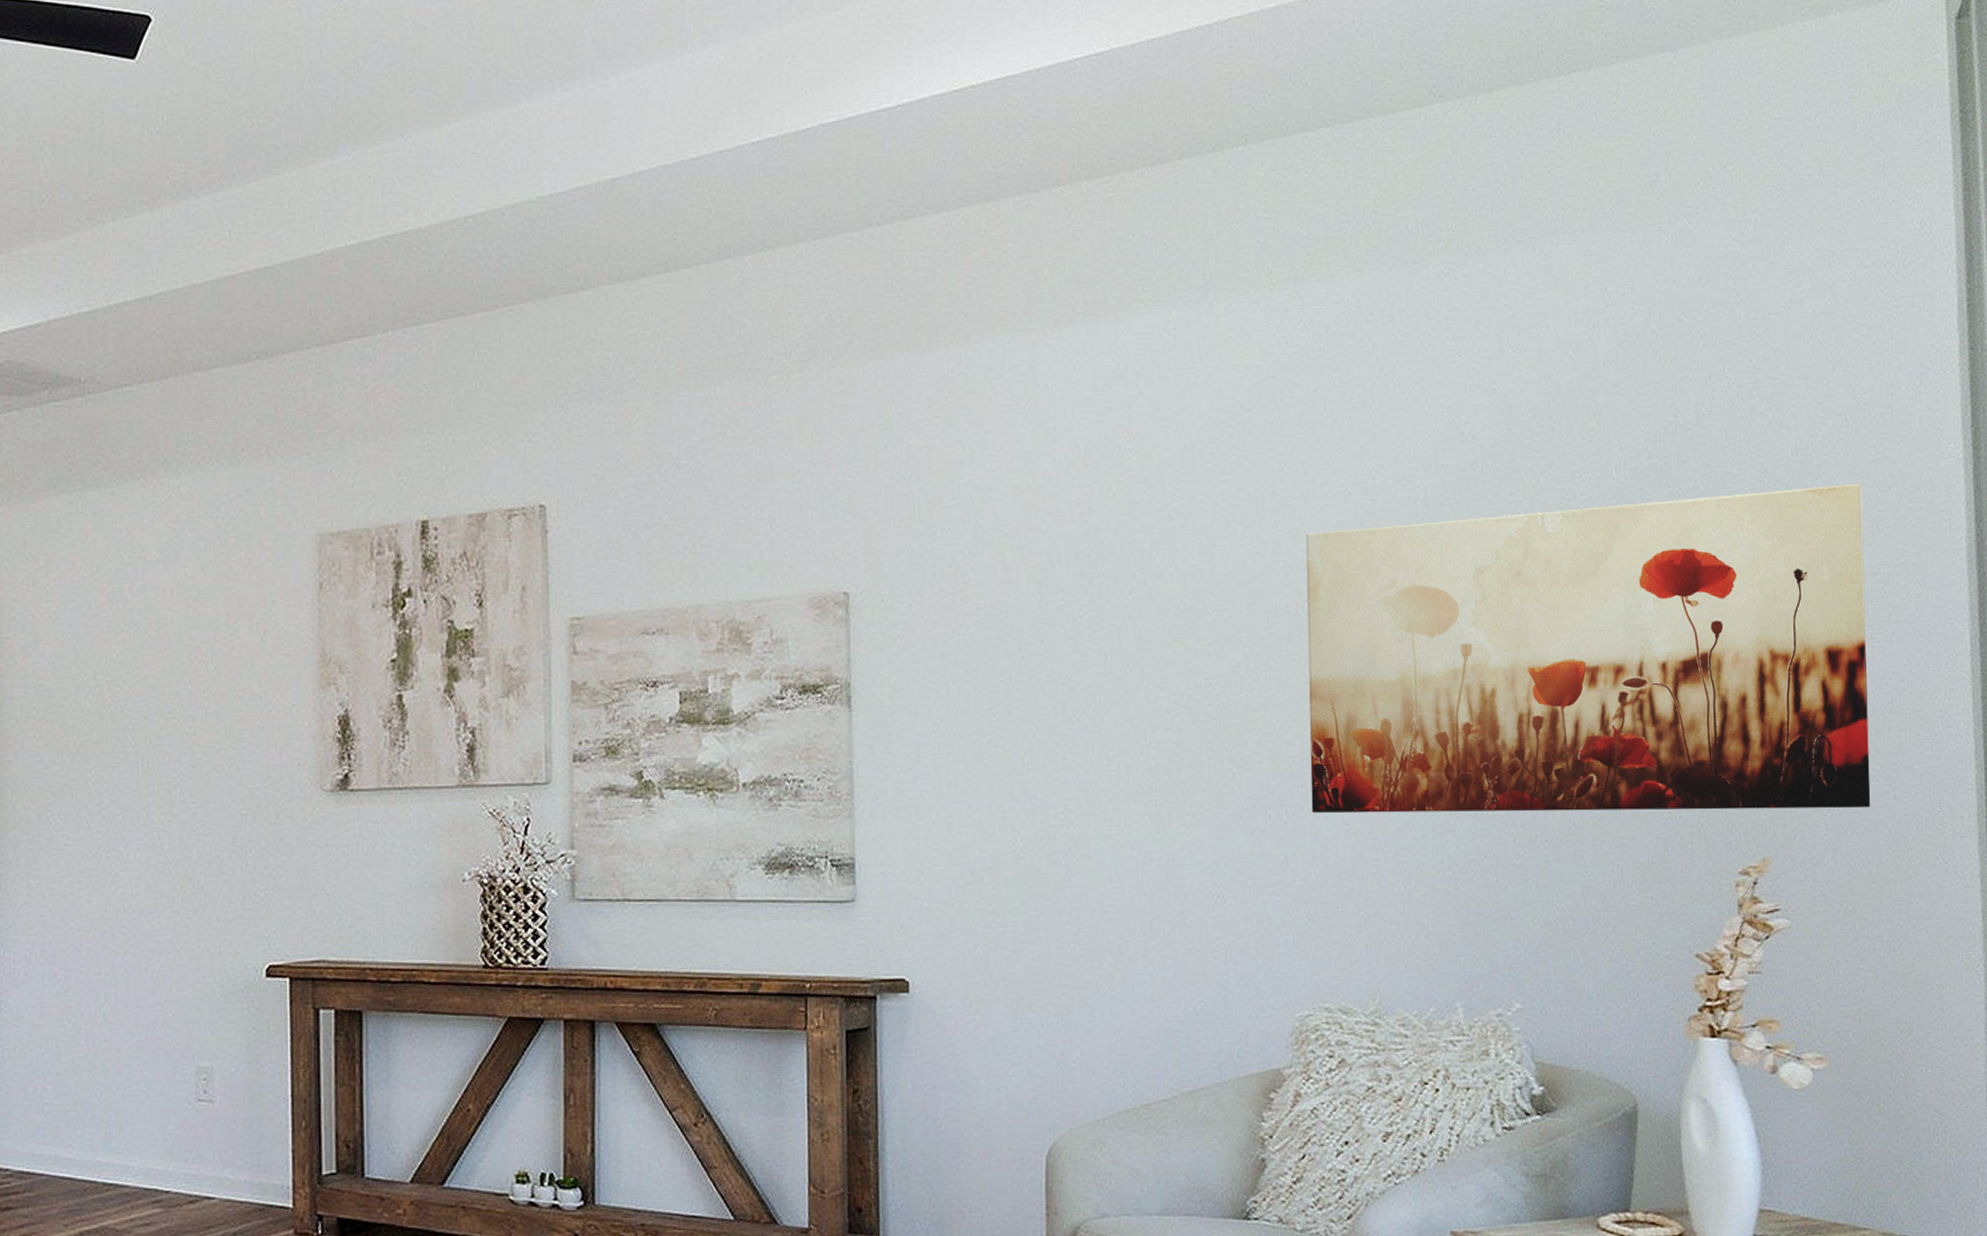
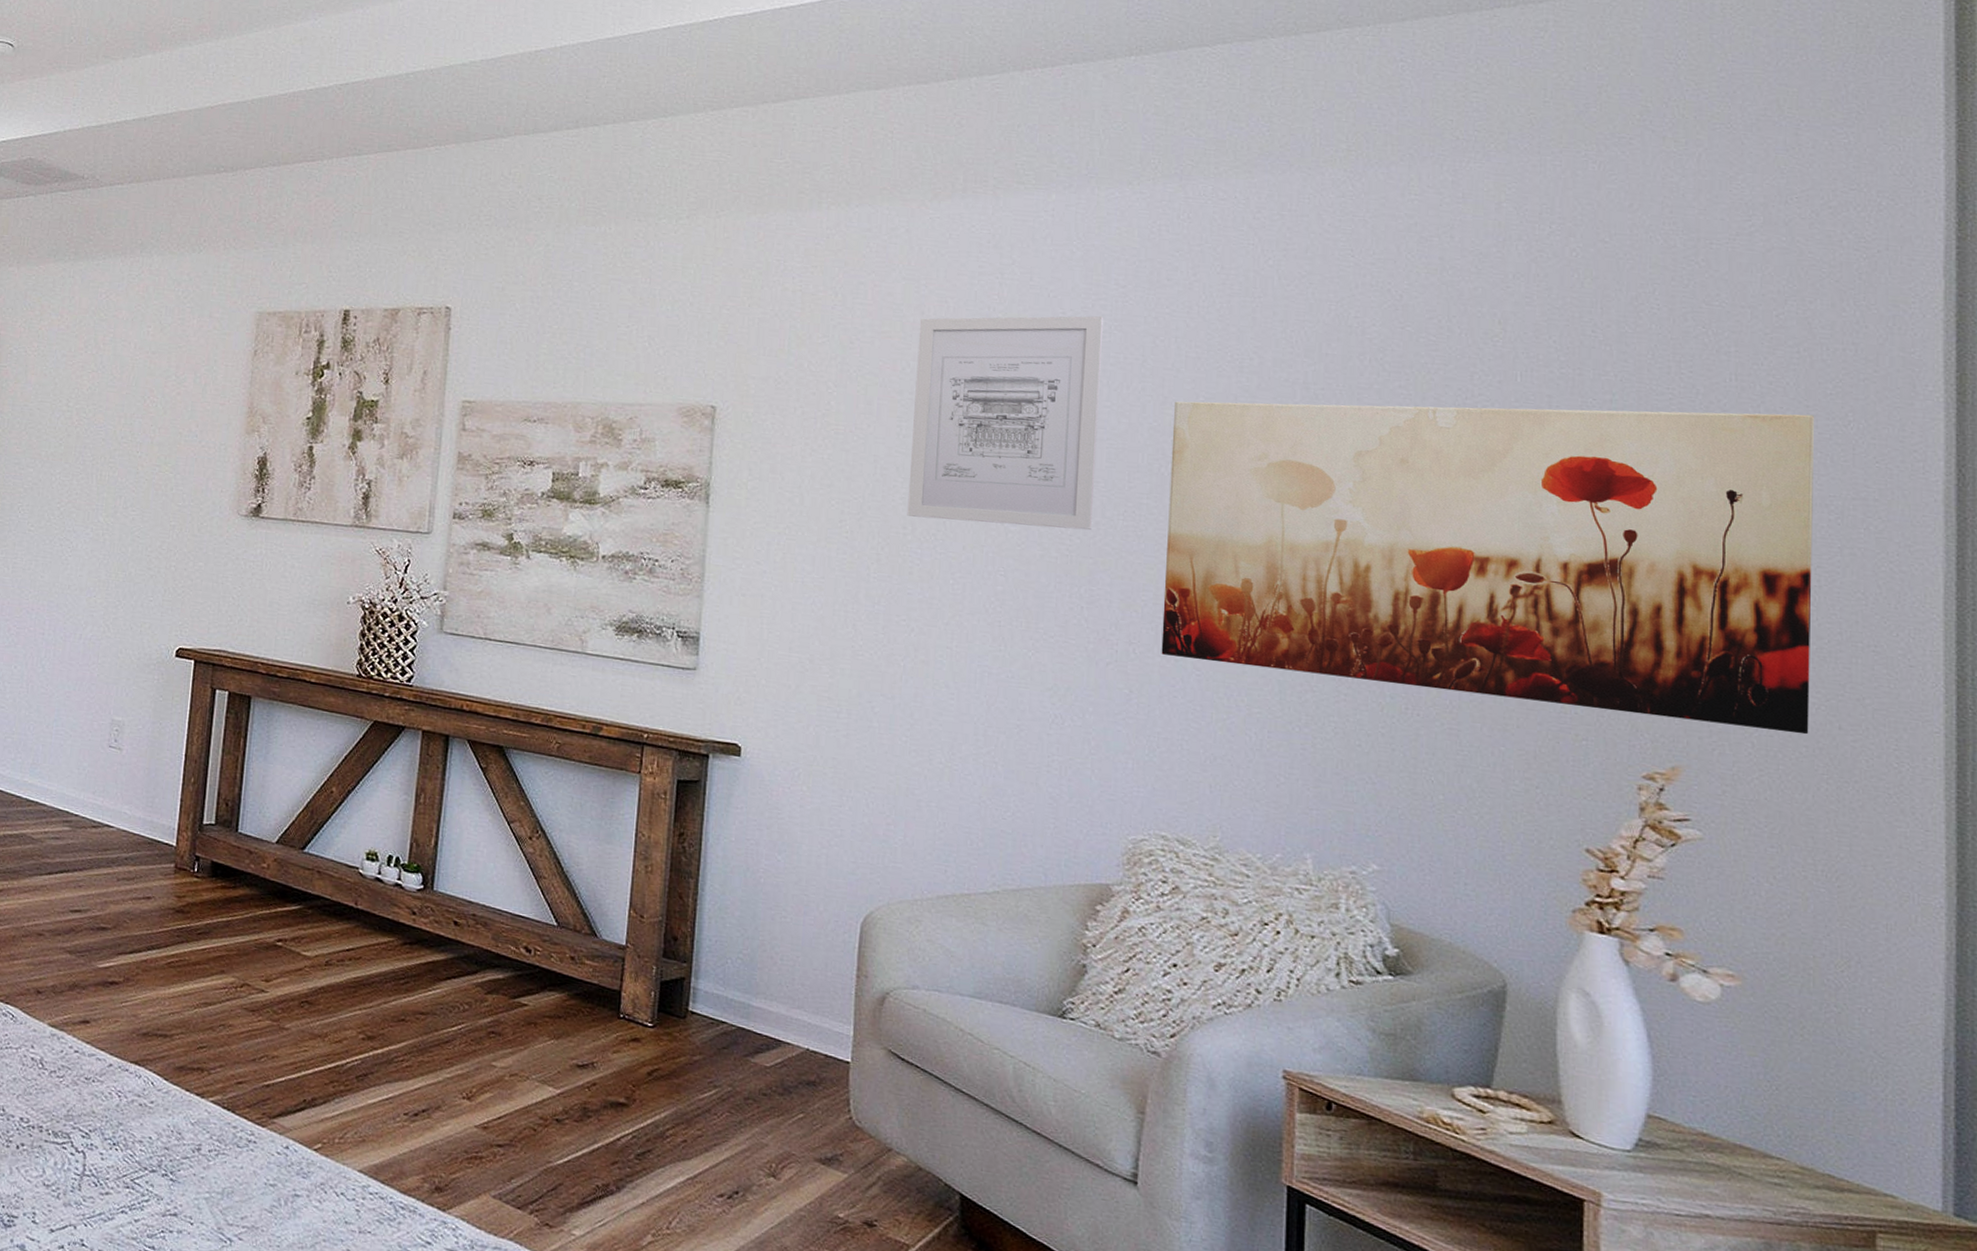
wall art: none [1051,445,1237,694] -> present [907,315,1104,531]

